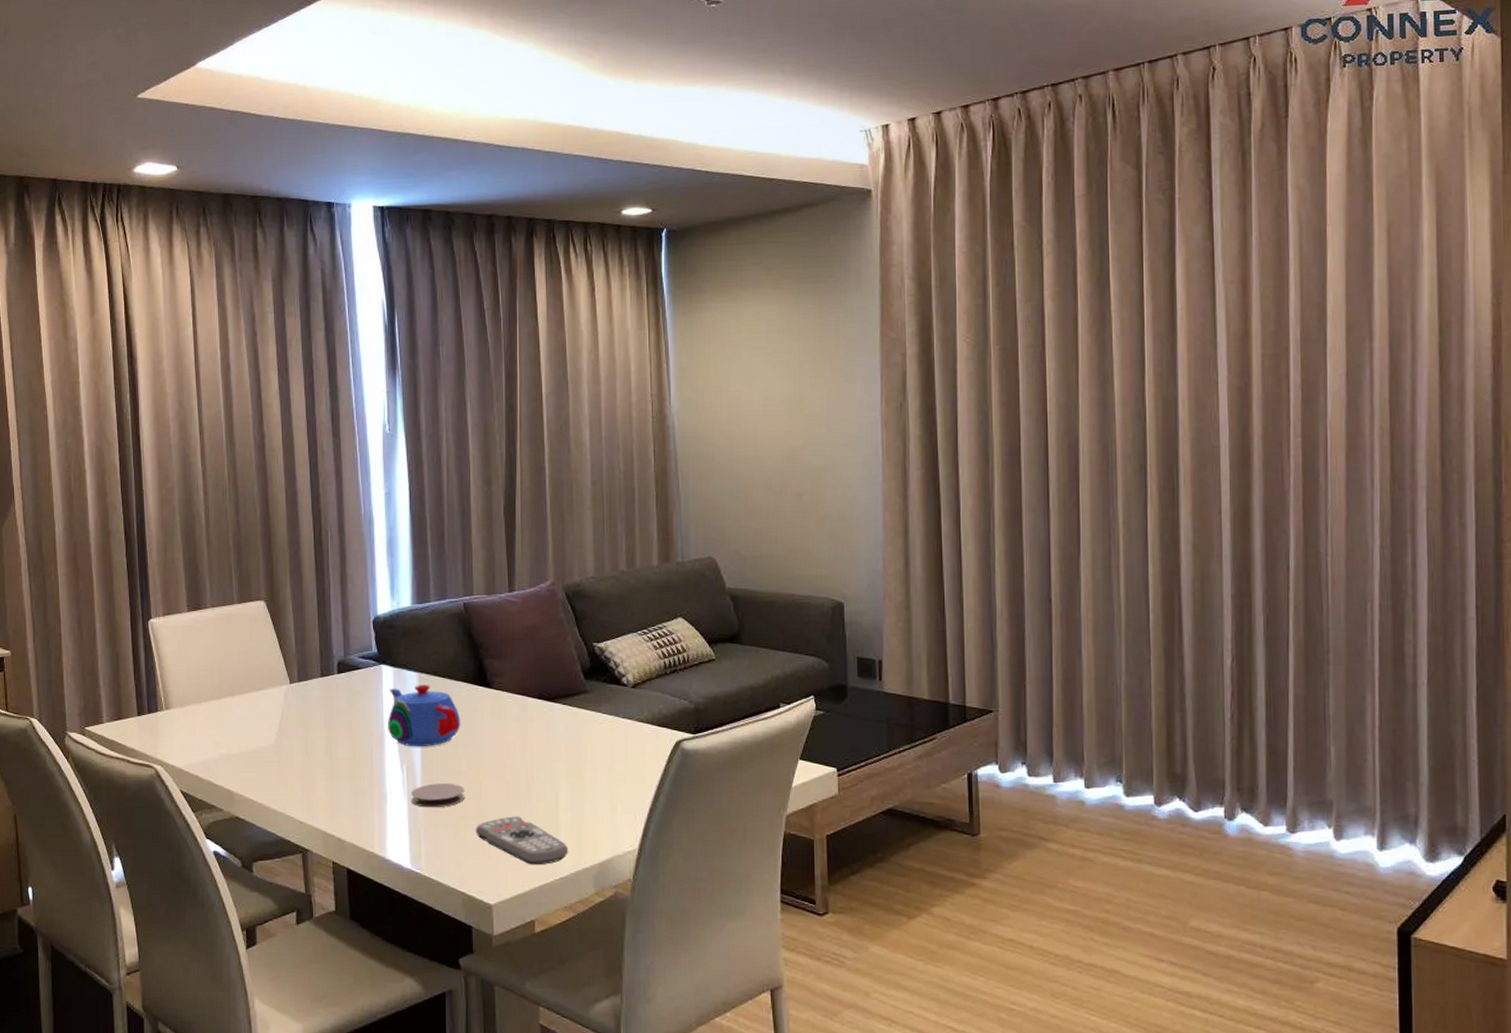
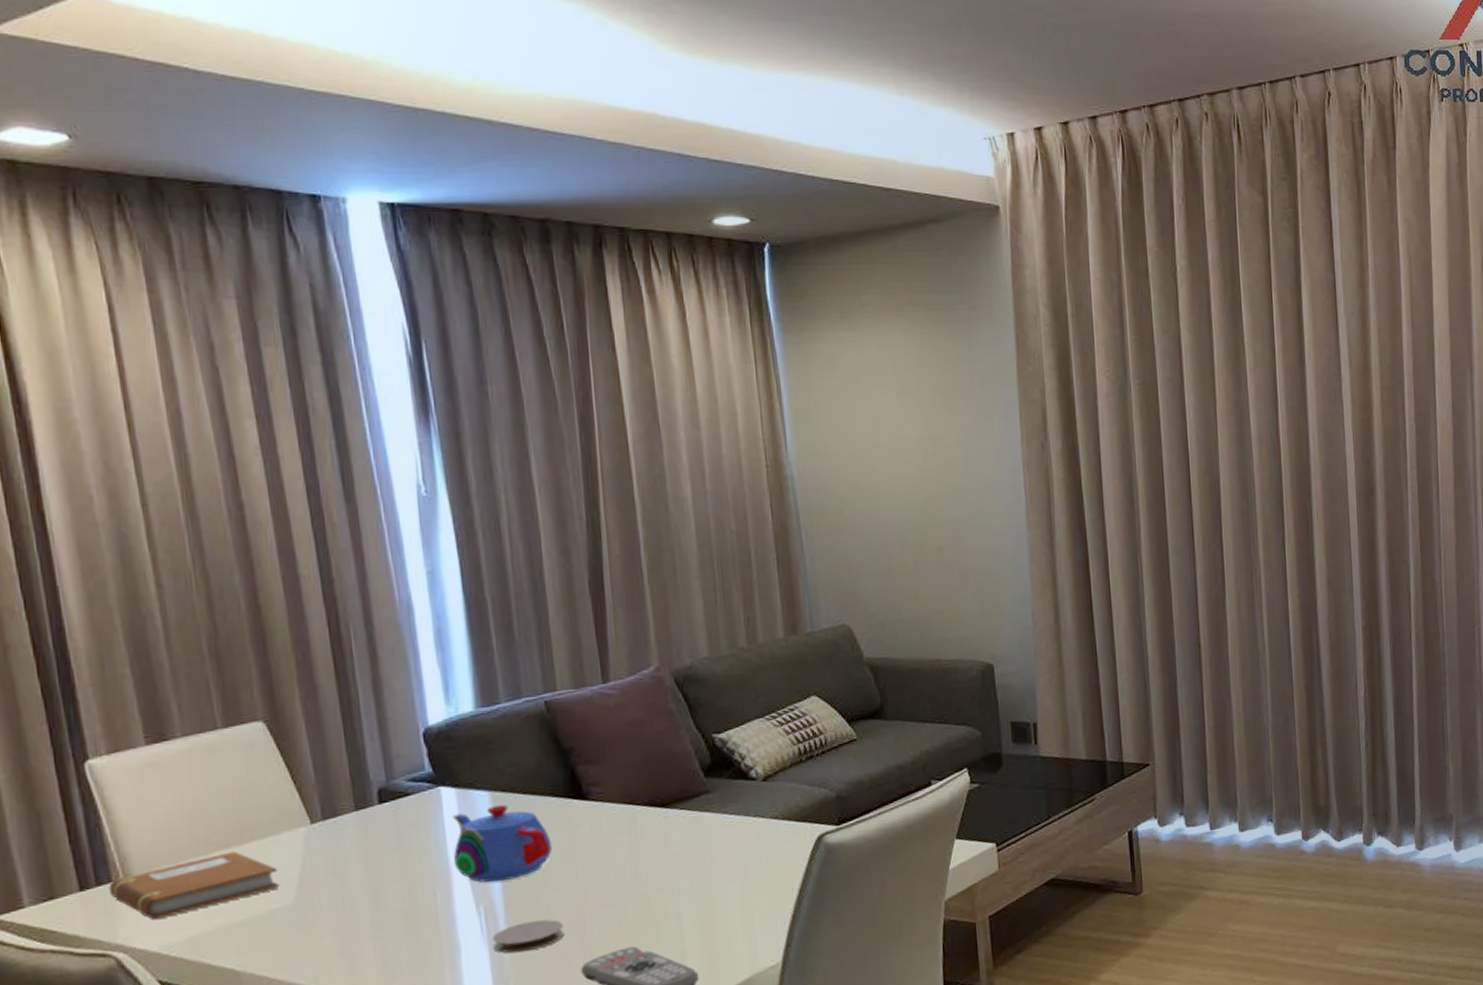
notebook: none [155,698,265,744] -> present [108,851,280,920]

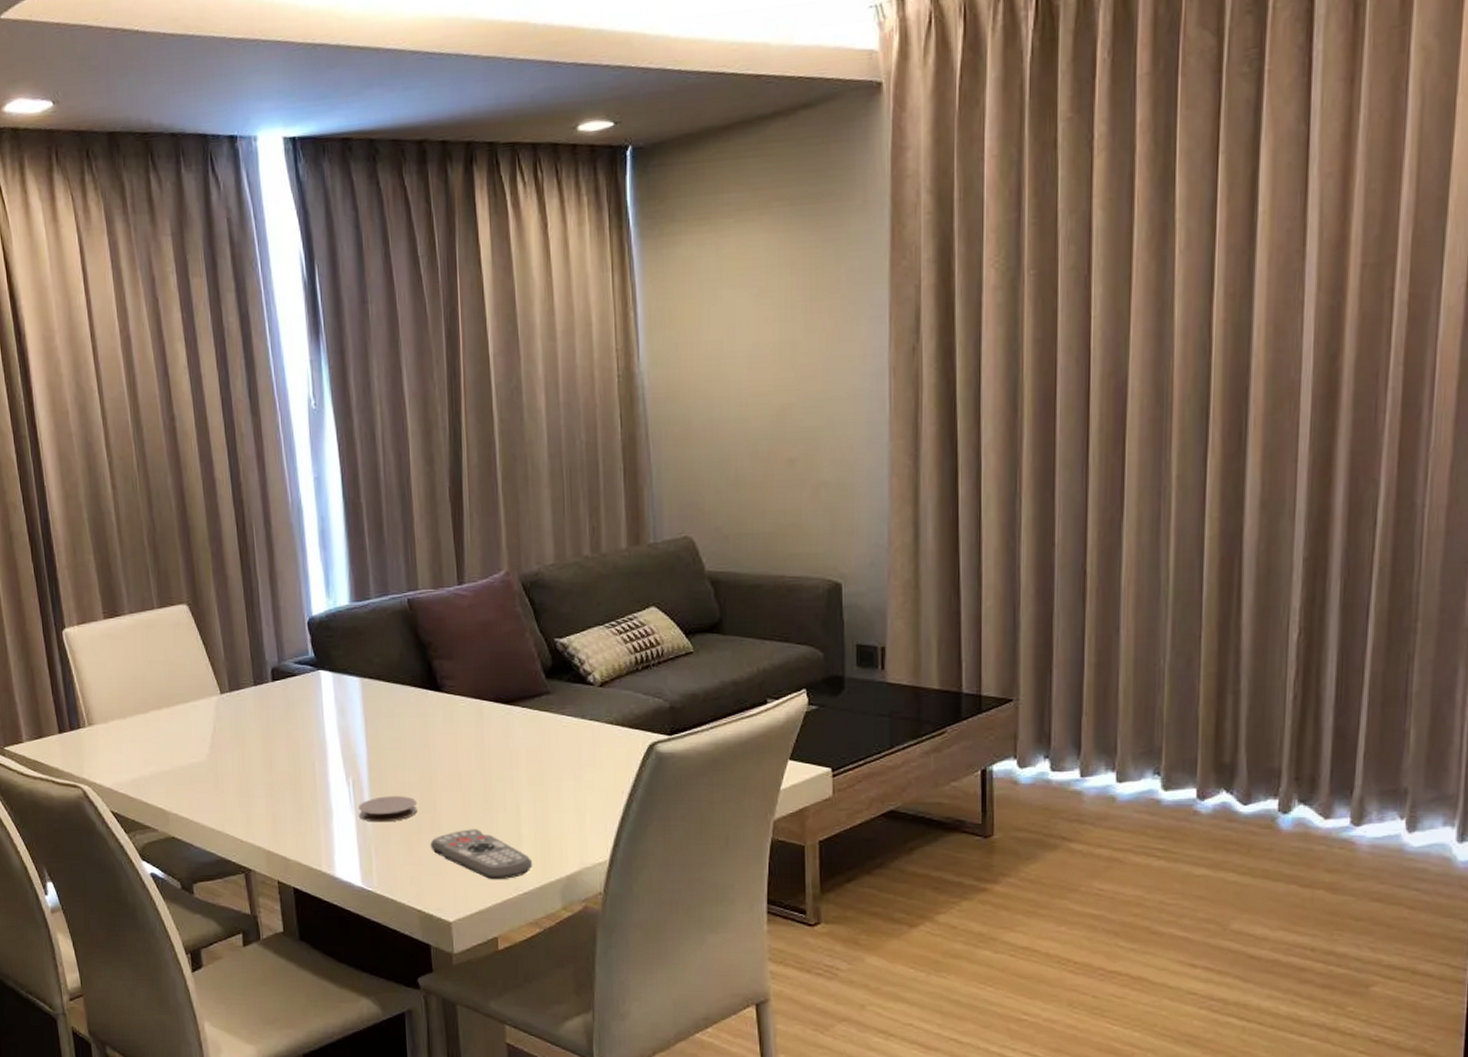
notebook: present [108,851,280,920] -> none [78,712,197,762]
teapot: present [452,805,553,883] -> none [329,691,410,758]

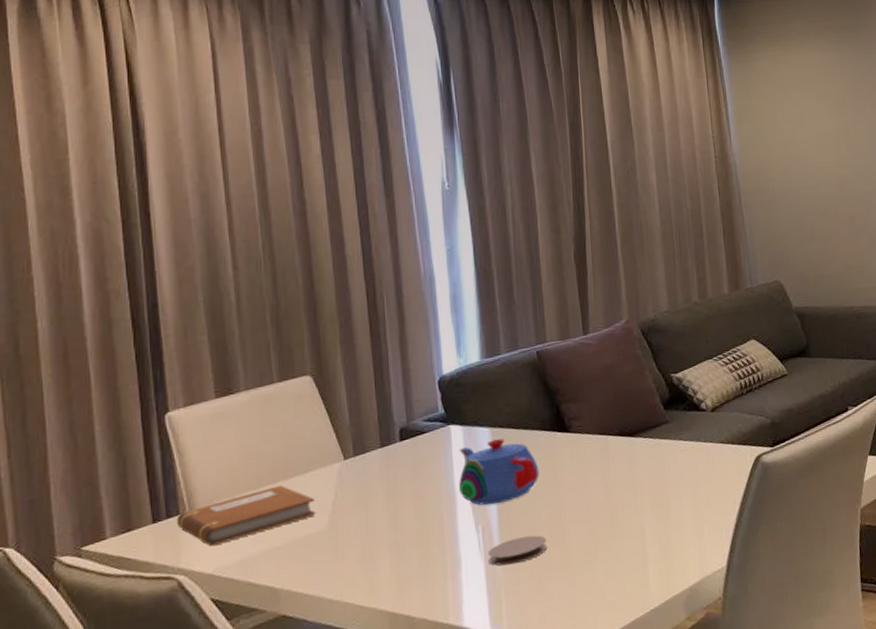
notebook: none [78,712,197,762] -> present [176,485,316,547]
teapot: none [329,691,410,758] -> present [459,439,540,505]
remote control: present [430,829,533,880] -> none [560,556,658,603]

